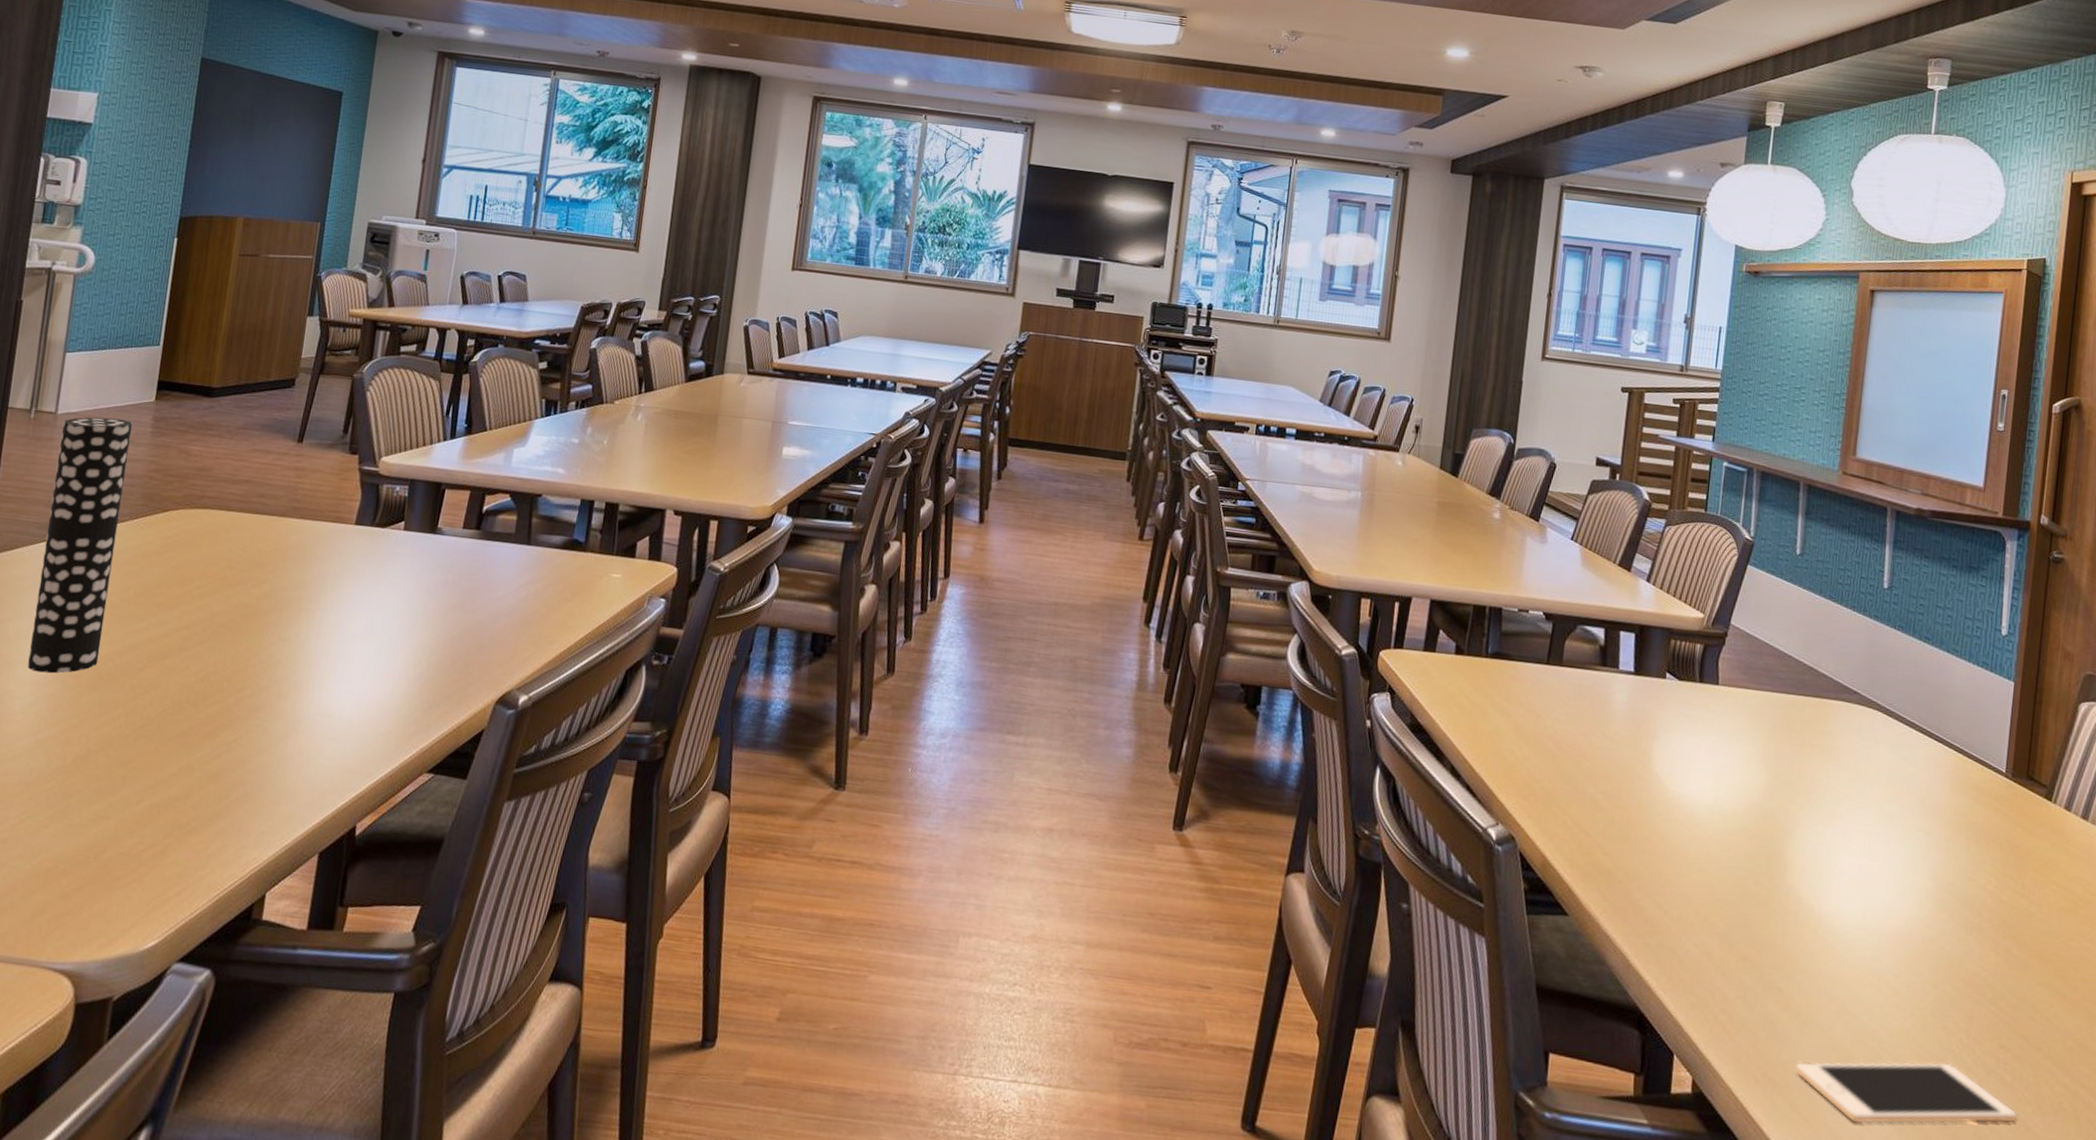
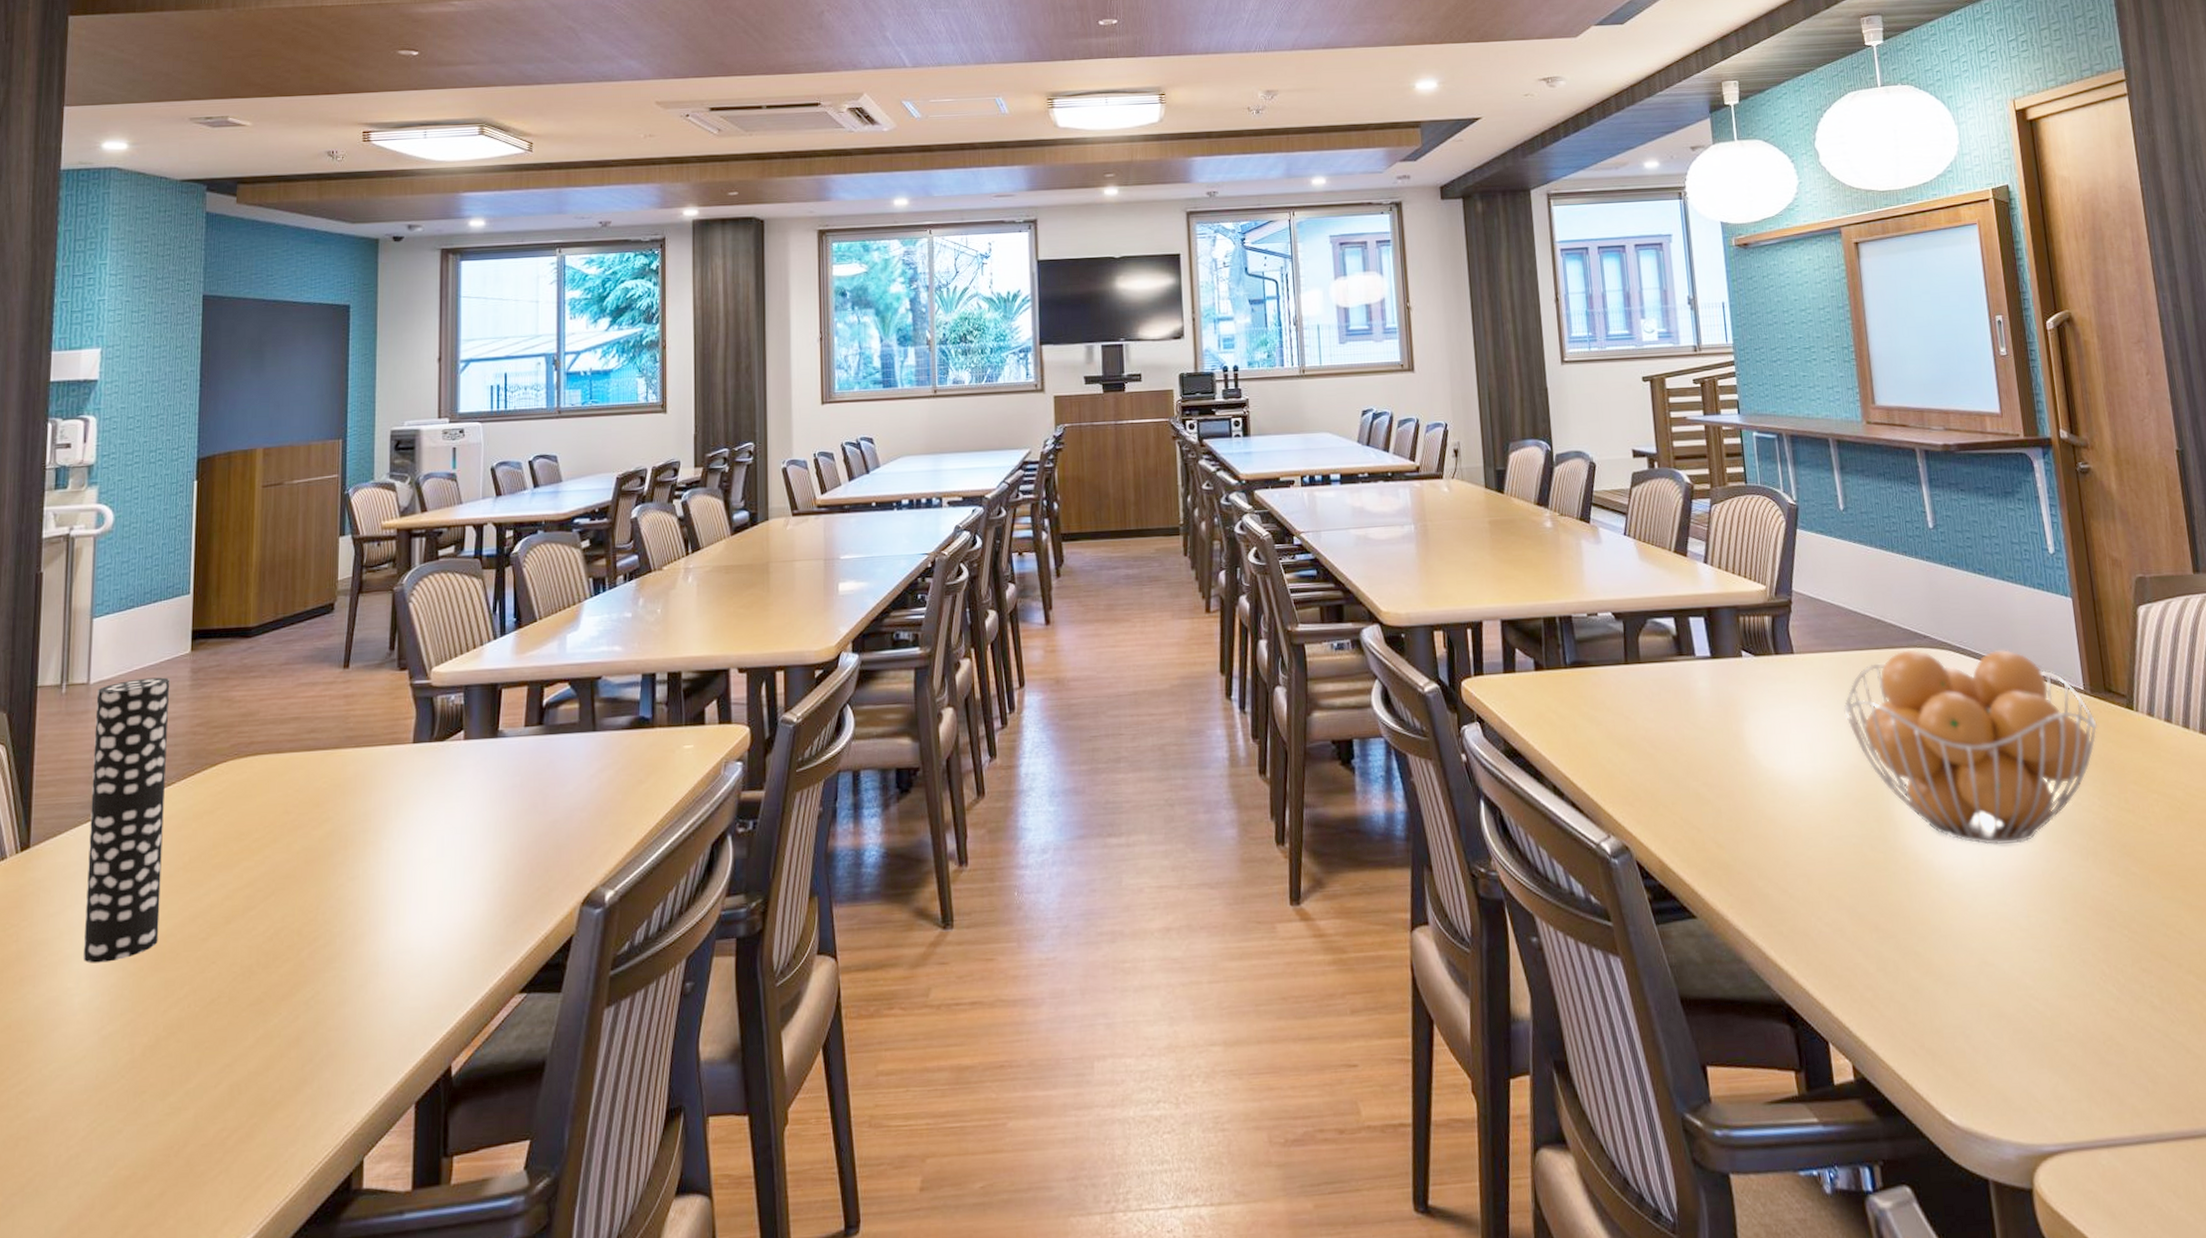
fruit basket: none [1757,701,2011,907] -> present [1843,650,2098,845]
cell phone: present [1795,1062,2017,1124] -> none [1949,997,2175,1079]

